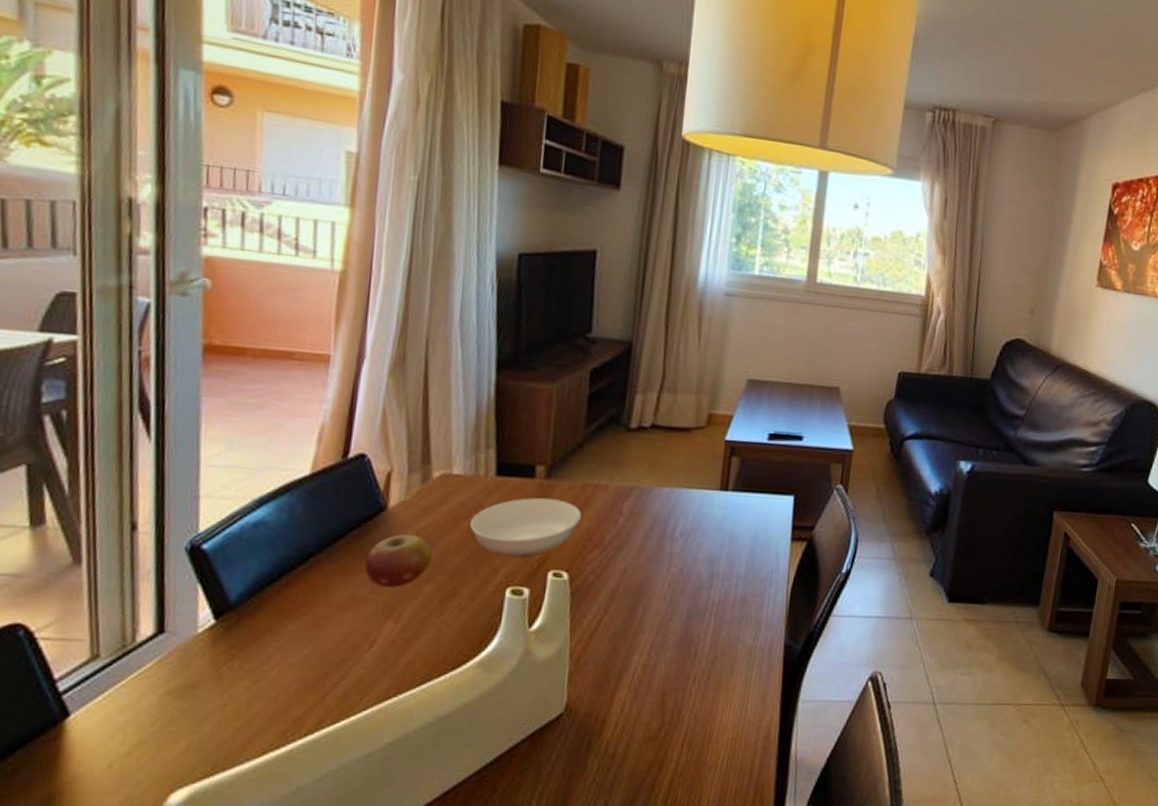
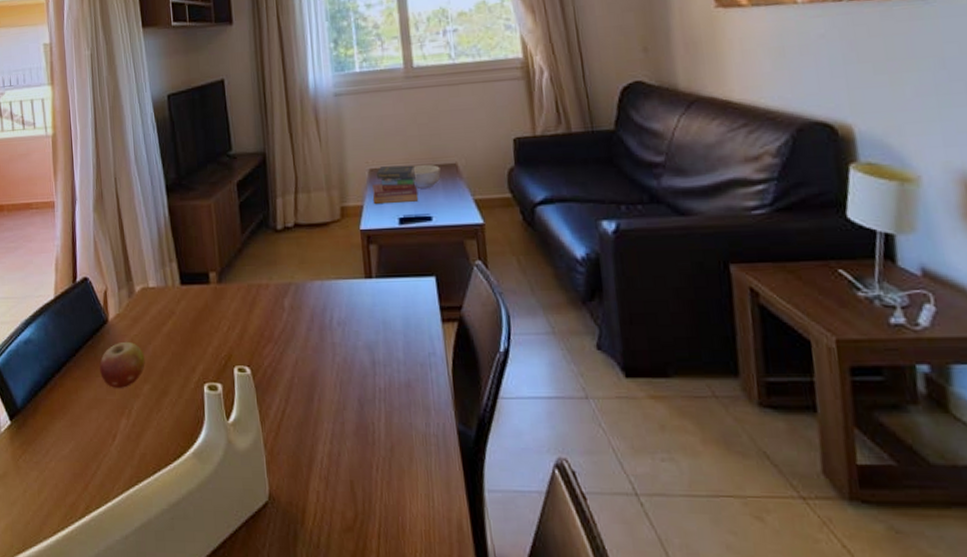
bowl: present [470,498,582,558] -> none [168,301,252,356]
books: none [744,378,796,419] -> present [372,165,419,204]
bowl: none [791,382,822,409] -> present [413,164,441,190]

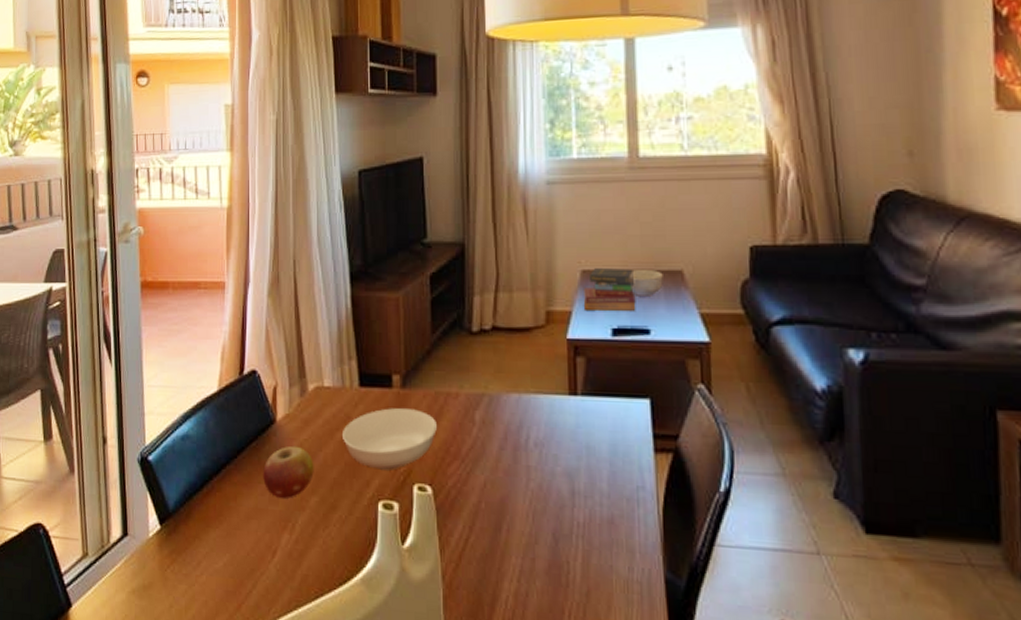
bowl: none [168,301,252,356] -> present [343,408,438,470]

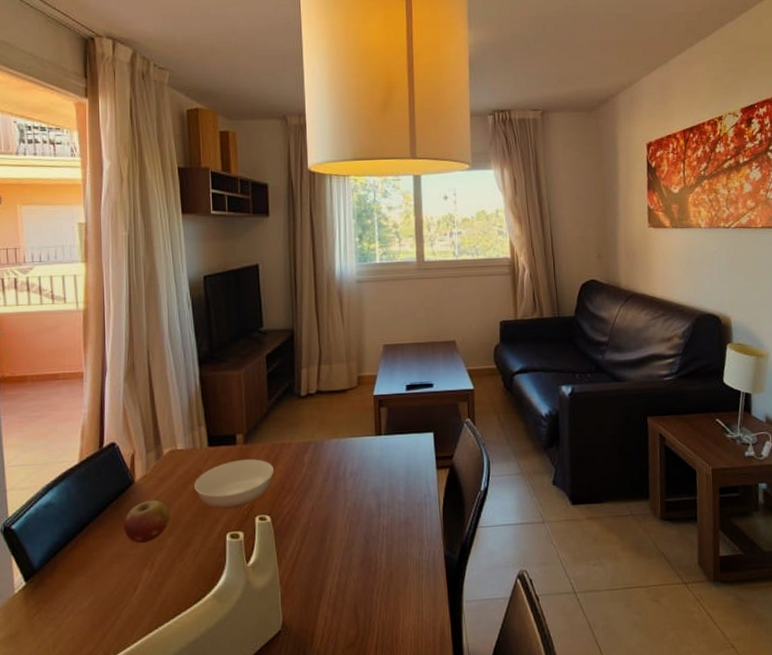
books: present [583,268,636,311] -> none [385,341,423,373]
bowl: present [631,268,663,298] -> none [419,341,442,362]

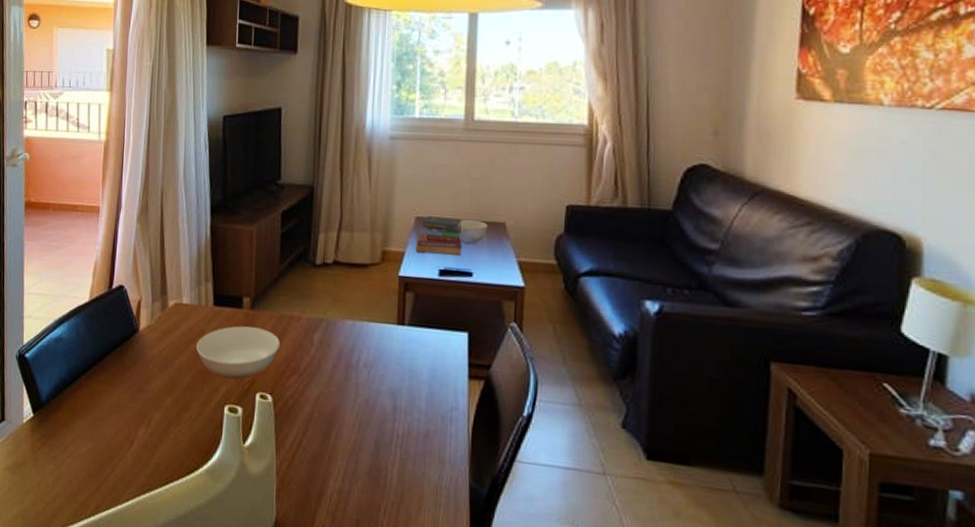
fruit: present [124,499,170,543] -> none [125,352,170,398]
books: none [385,341,423,373] -> present [415,216,463,255]
bowl: none [419,341,442,362] -> present [458,218,488,245]

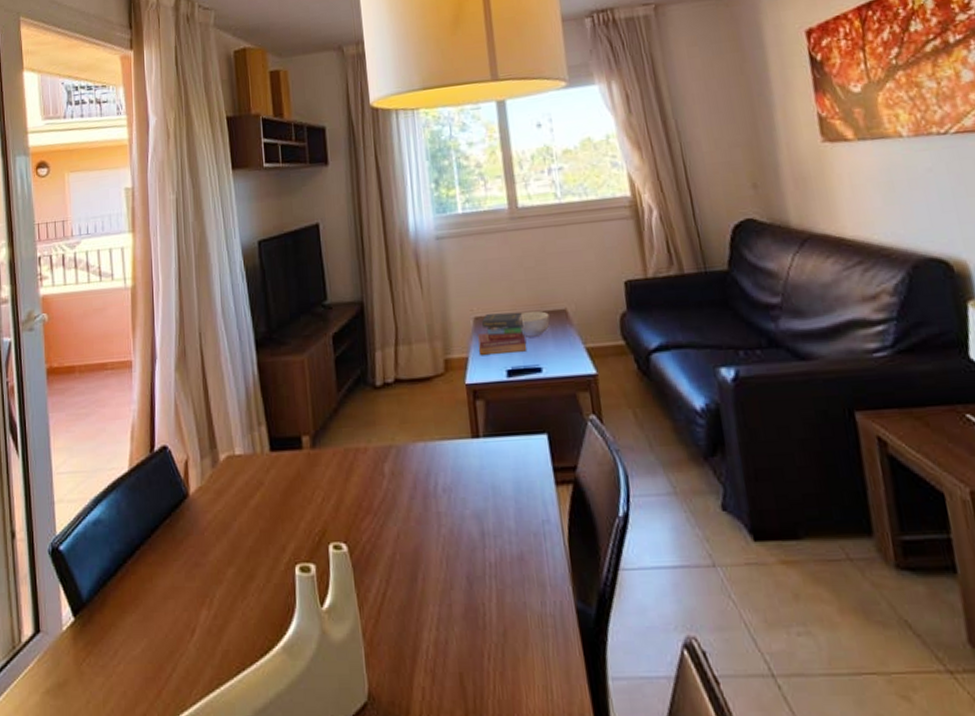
bowl: present [196,326,281,380] -> none [256,468,349,533]

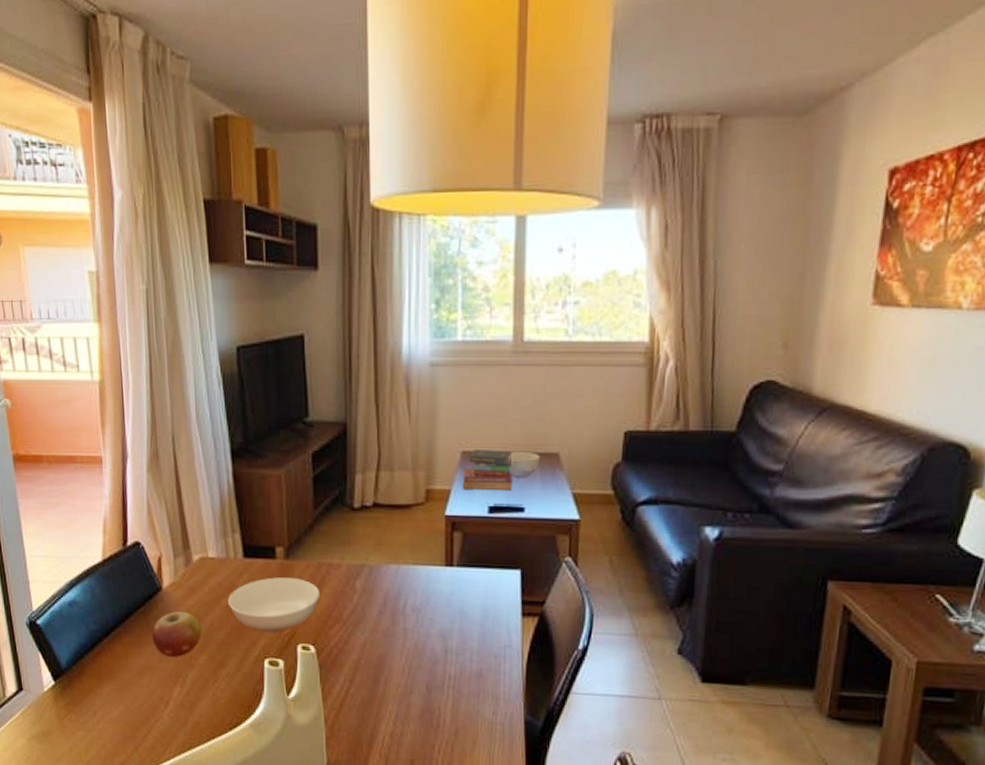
fruit: none [178,518,230,573] -> present [152,610,202,657]
bowl: none [256,468,349,533] -> present [228,577,321,632]

